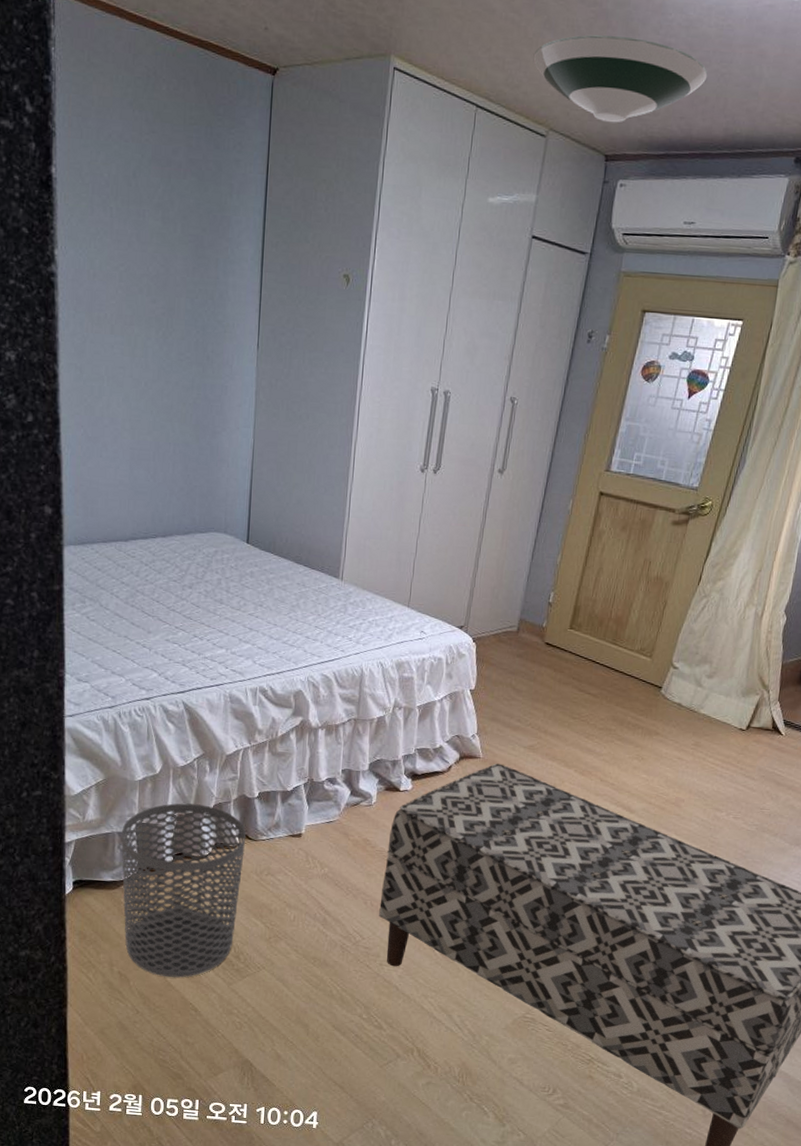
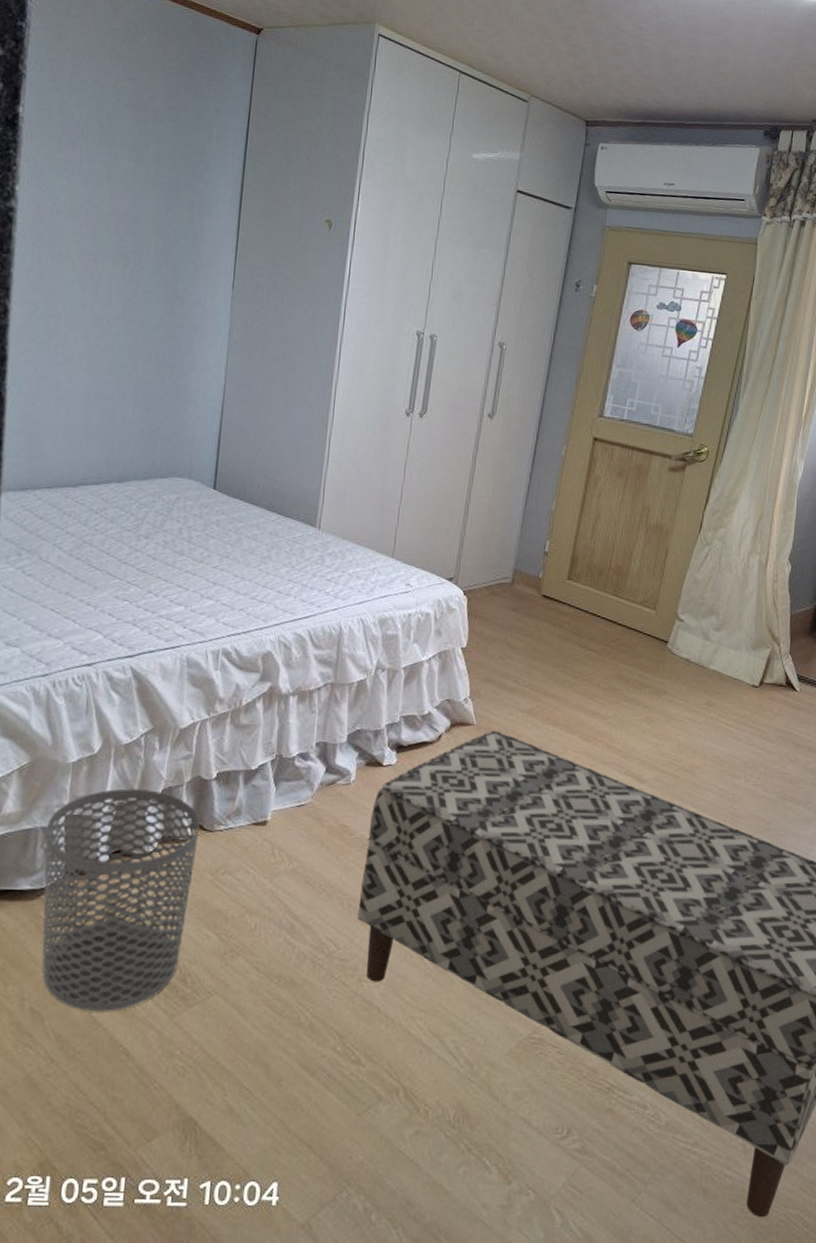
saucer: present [533,35,708,123] -> none [514,16,678,94]

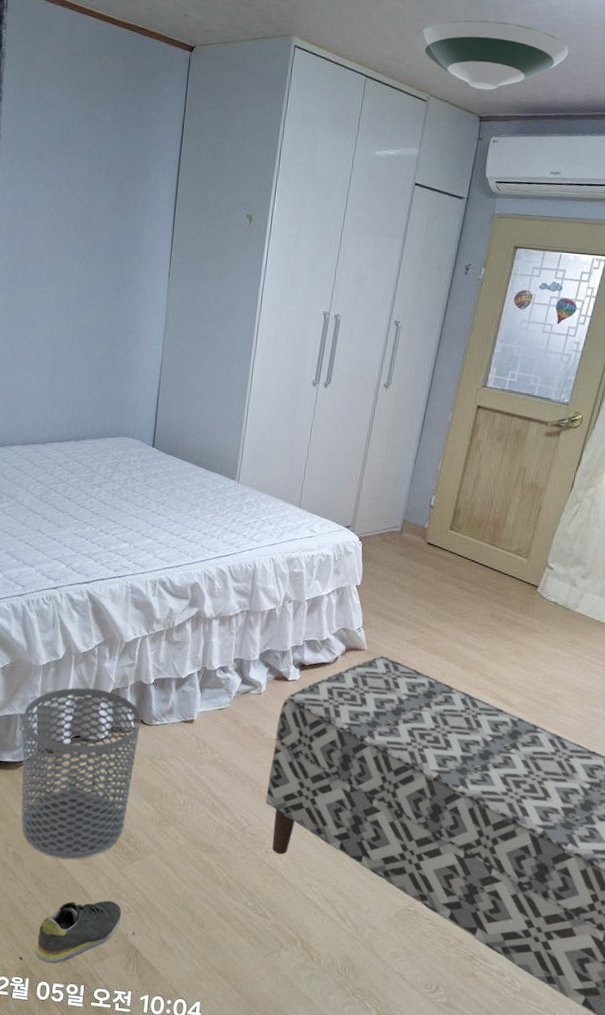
shoe: none [34,1061,194,1179] -> present [17,900,136,985]
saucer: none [514,16,678,94] -> present [415,19,569,91]

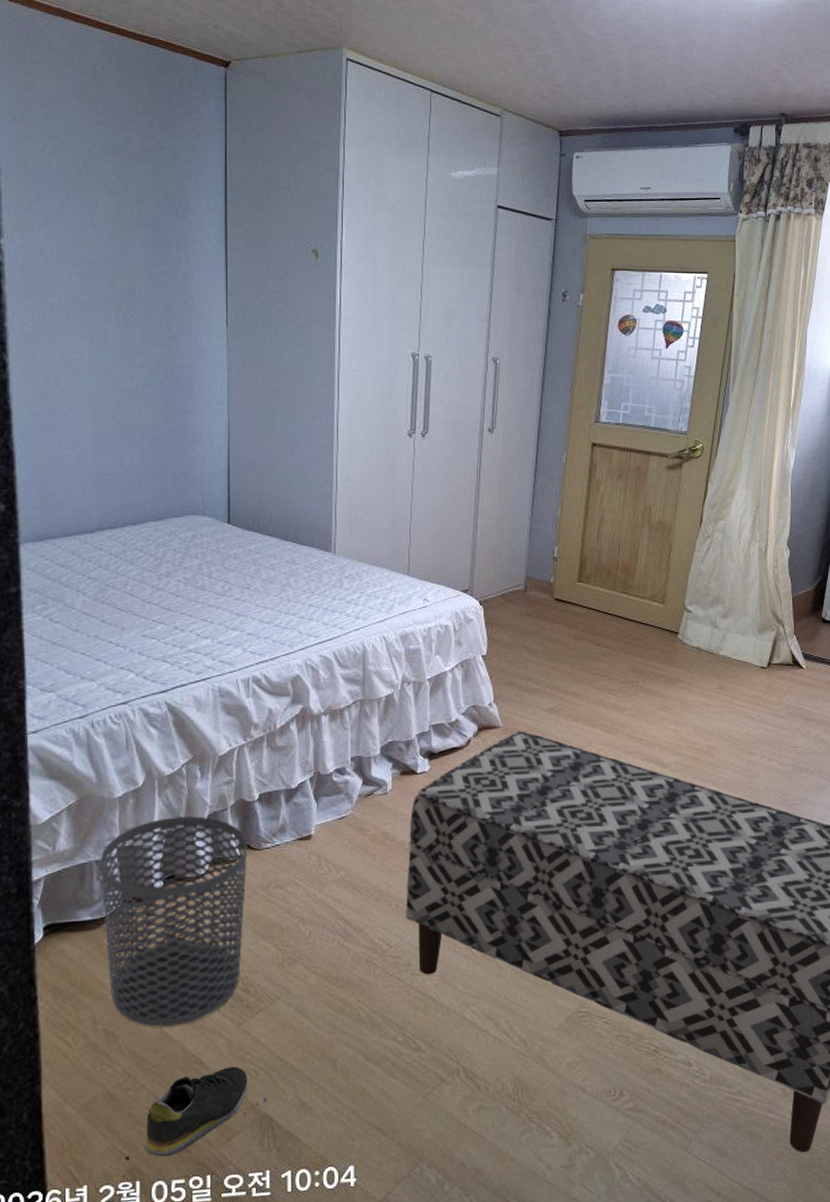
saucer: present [415,19,569,91] -> none [481,27,645,103]

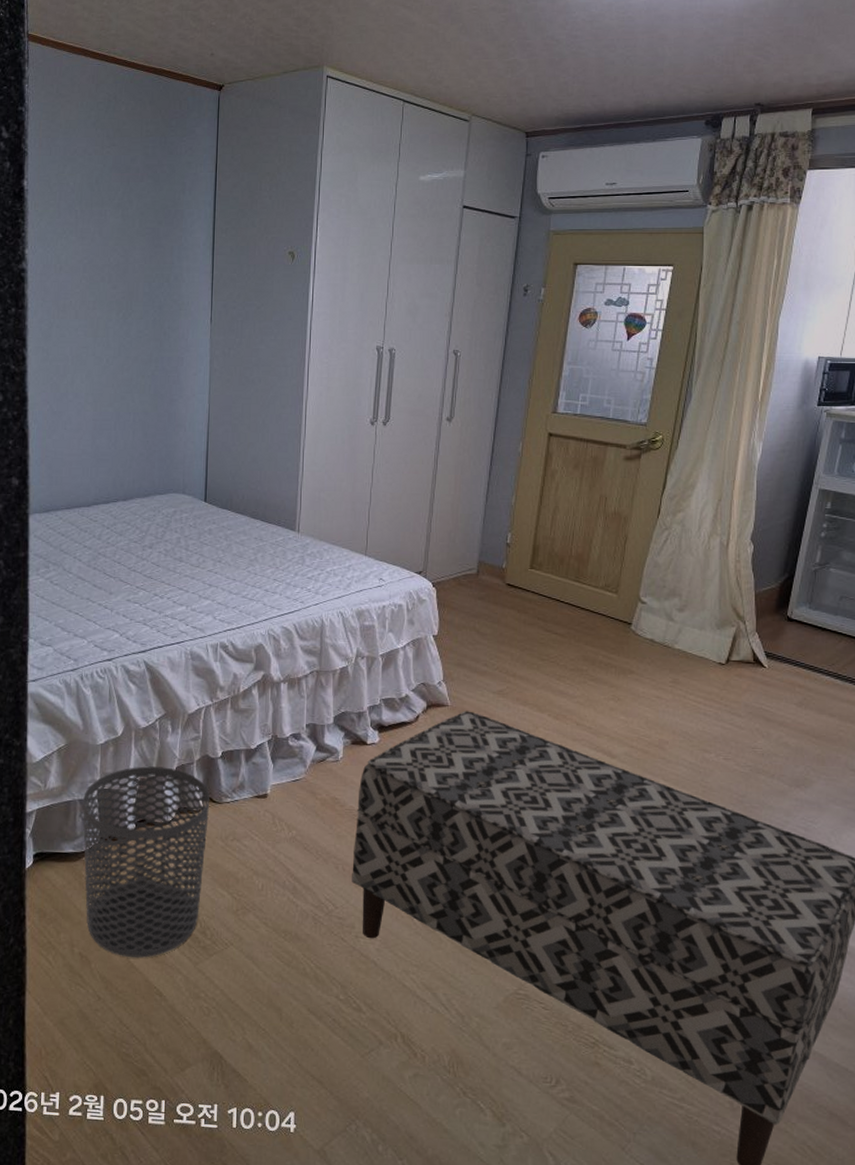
shoe: present [124,1066,267,1179] -> none [90,1002,218,1100]

